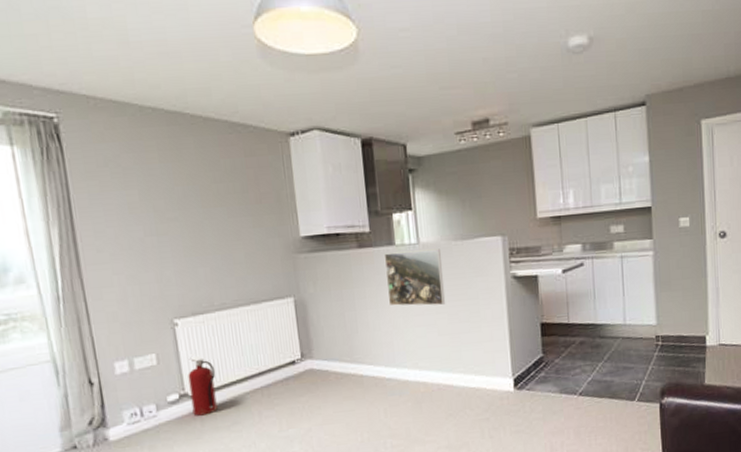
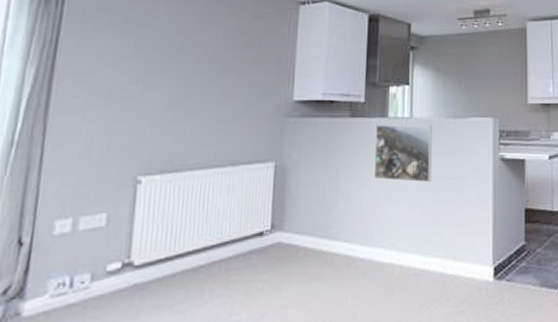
fire extinguisher: present [188,354,218,416] -> none [133,217,172,291]

